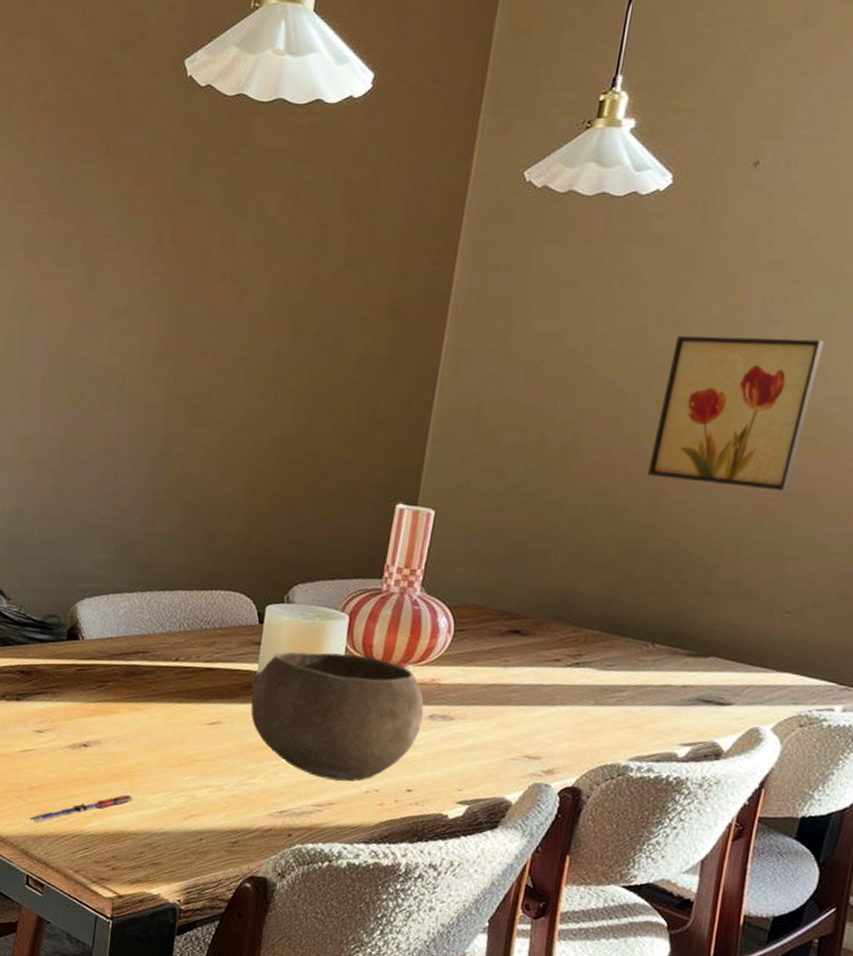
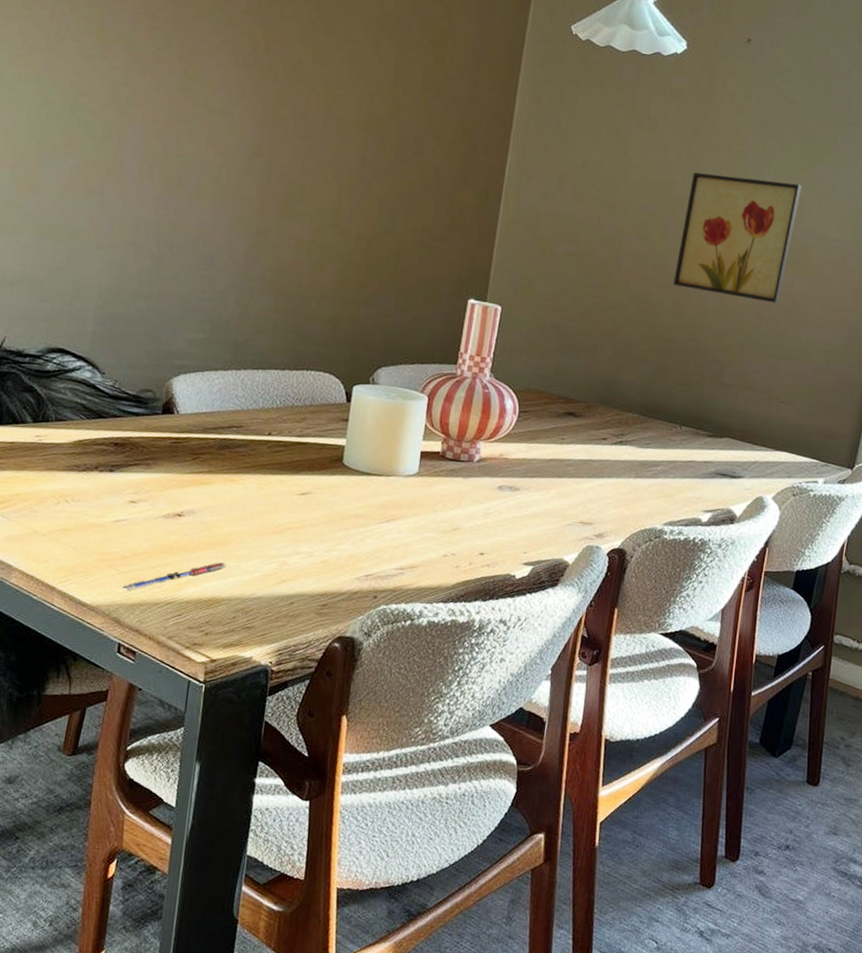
bowl: present [249,651,424,782] -> none [338,428,494,547]

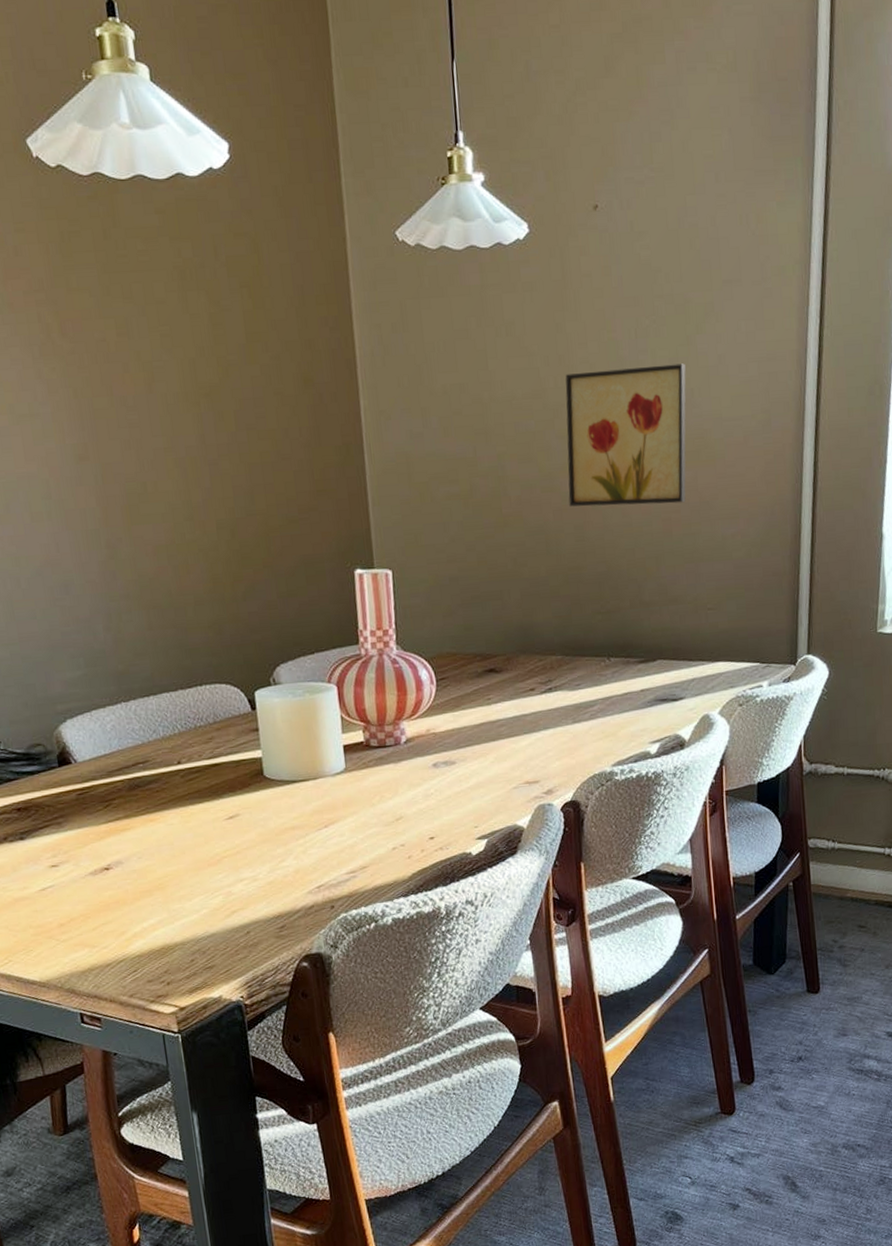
pen: present [122,562,226,590] -> none [68,908,170,958]

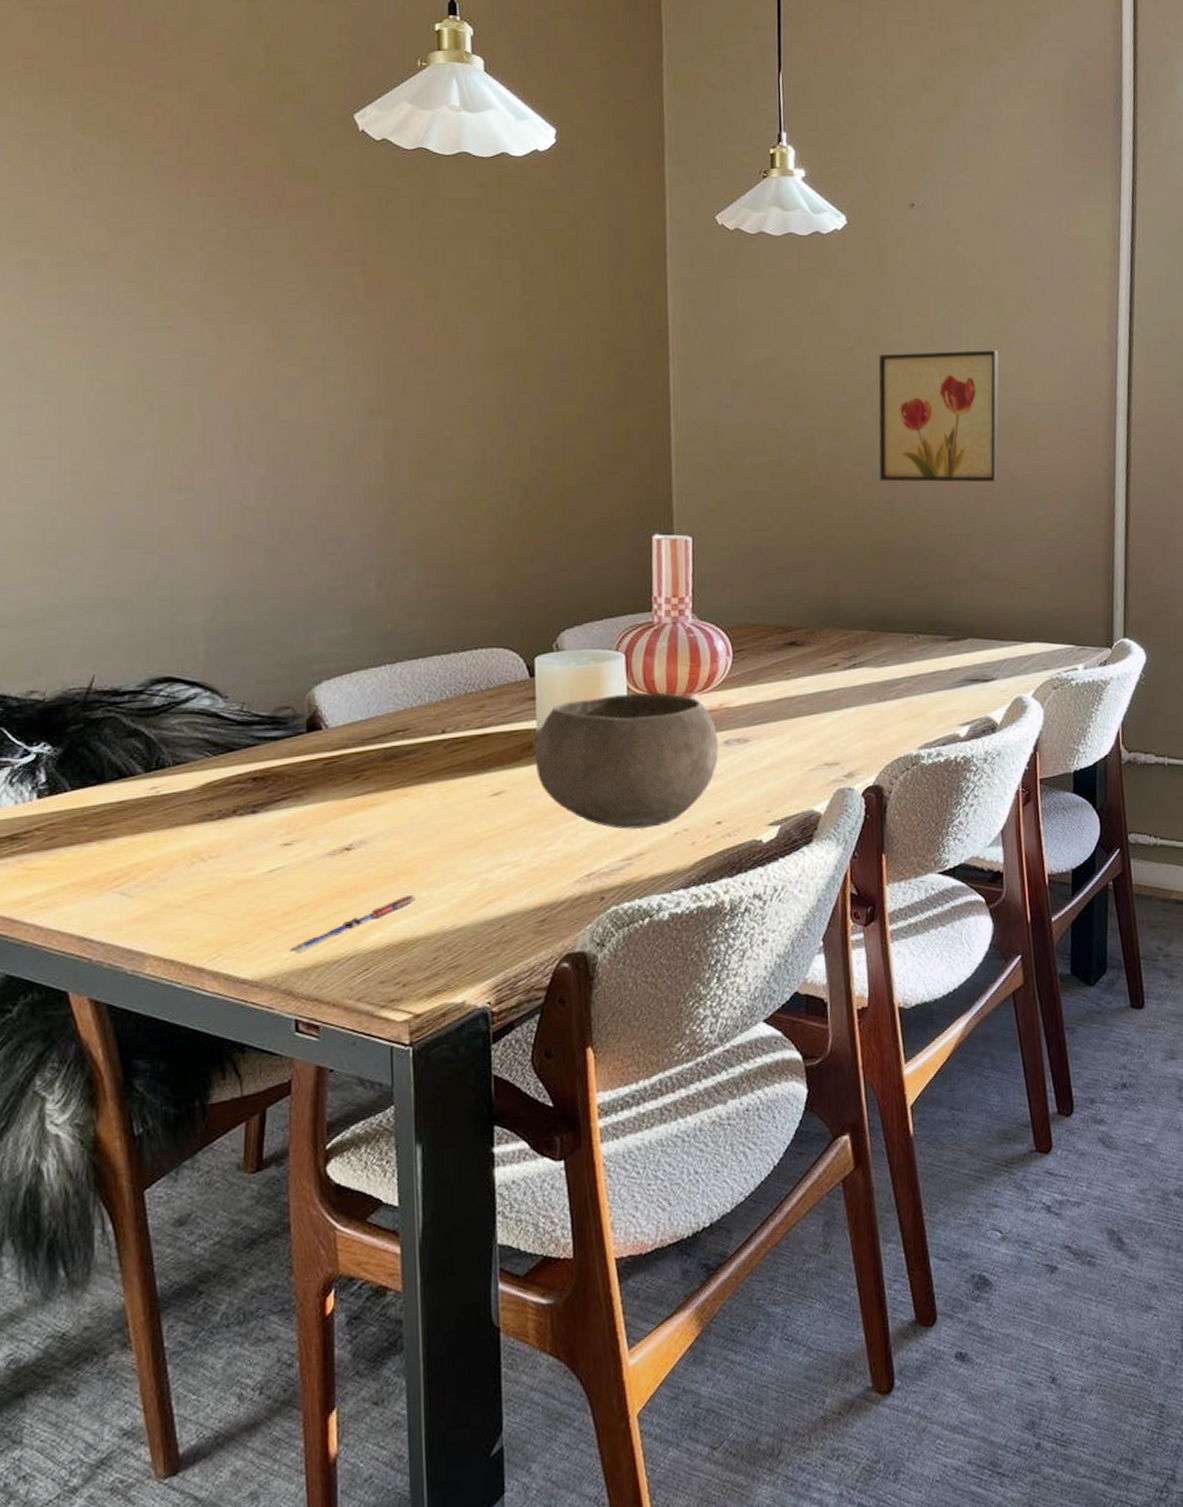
pen: none [68,908,170,958] -> present [289,895,415,953]
bowl: none [259,721,428,846] -> present [531,692,719,829]

